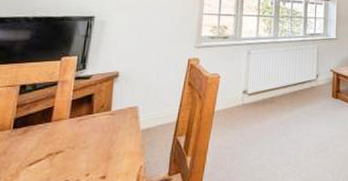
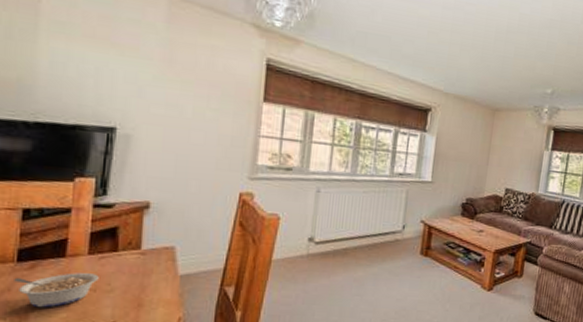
legume: none [9,134,77,167] -> present [14,273,99,308]

